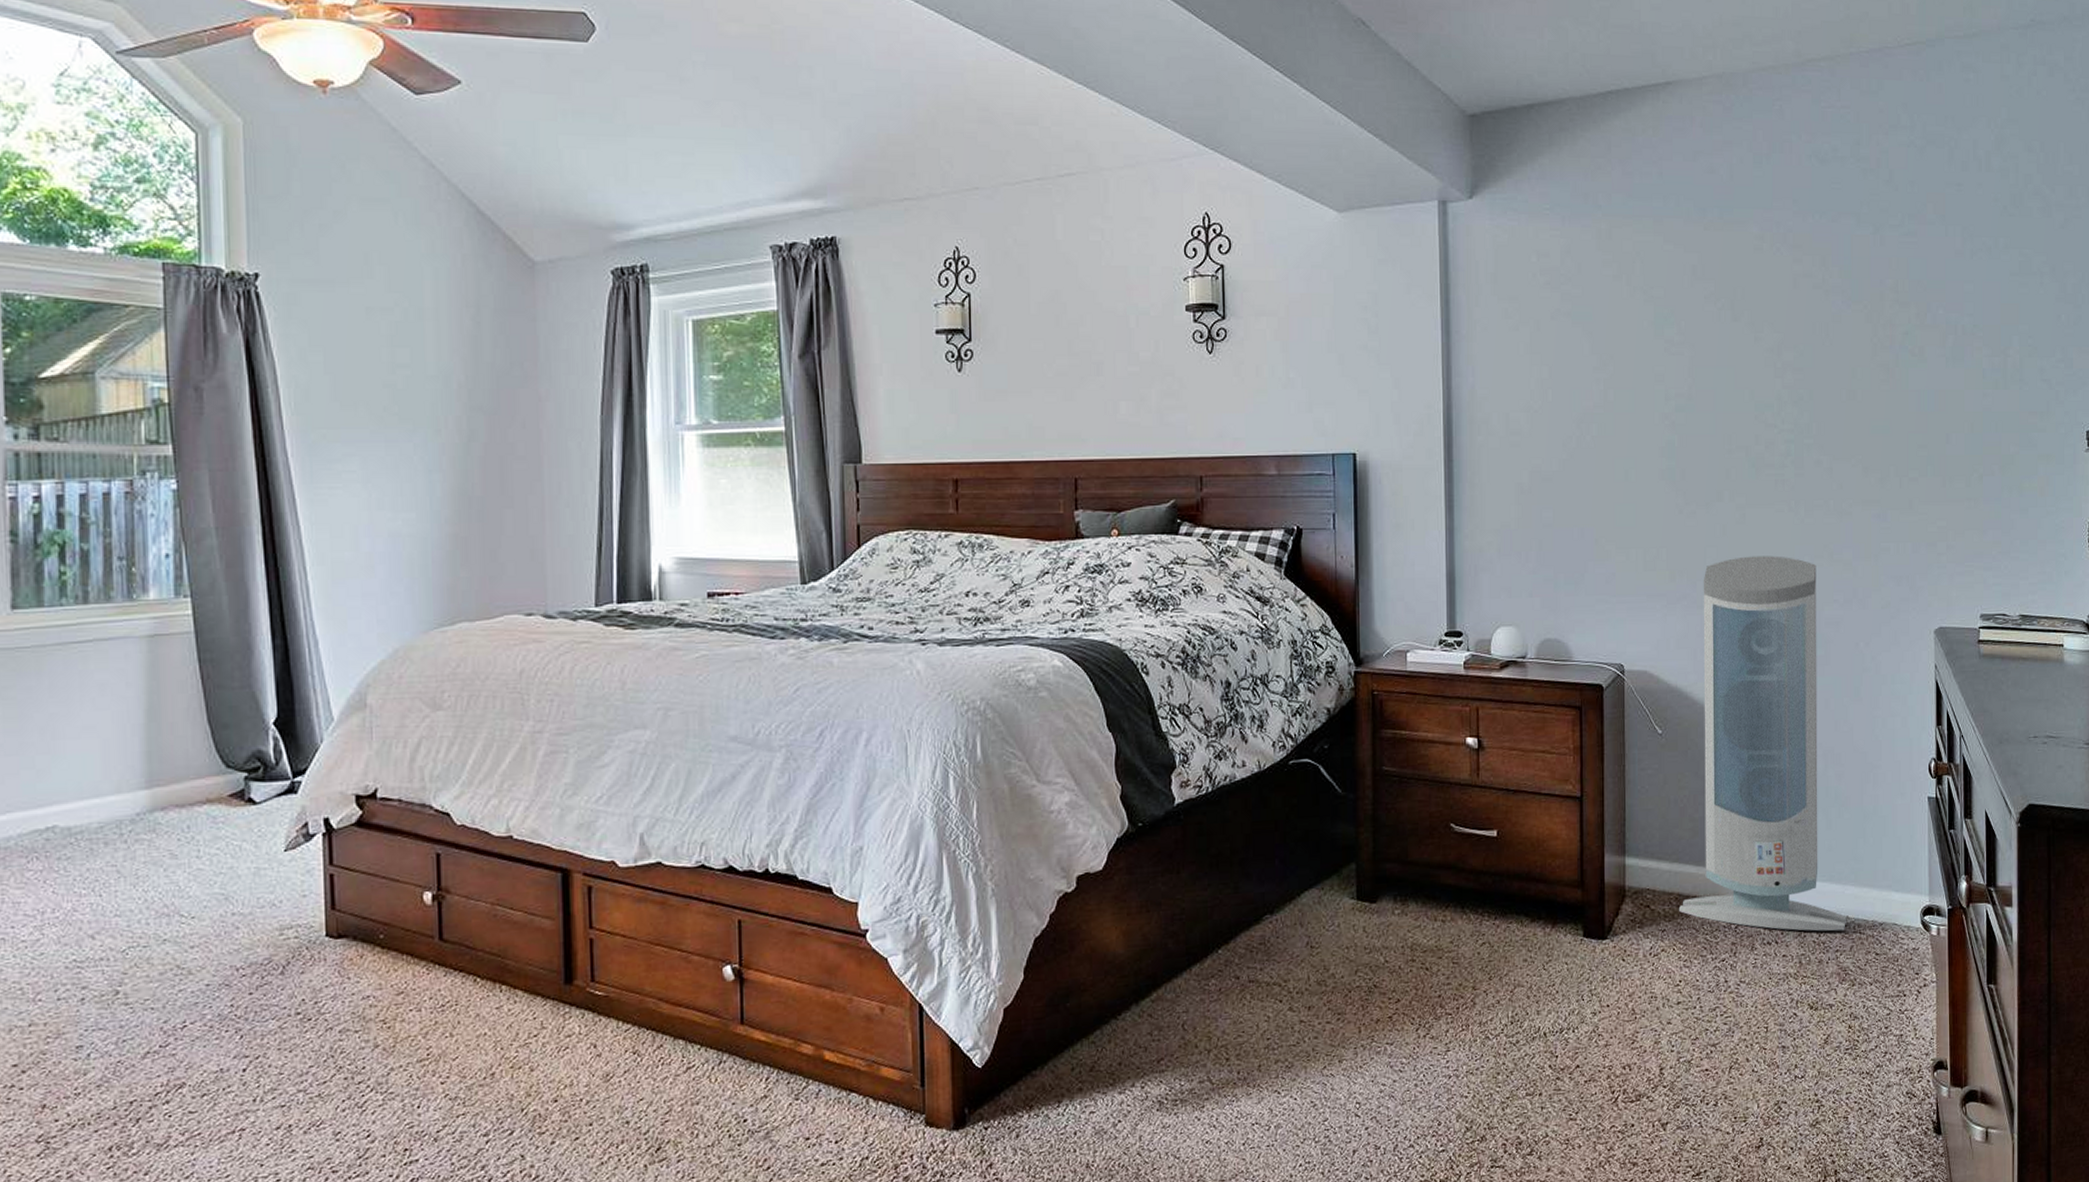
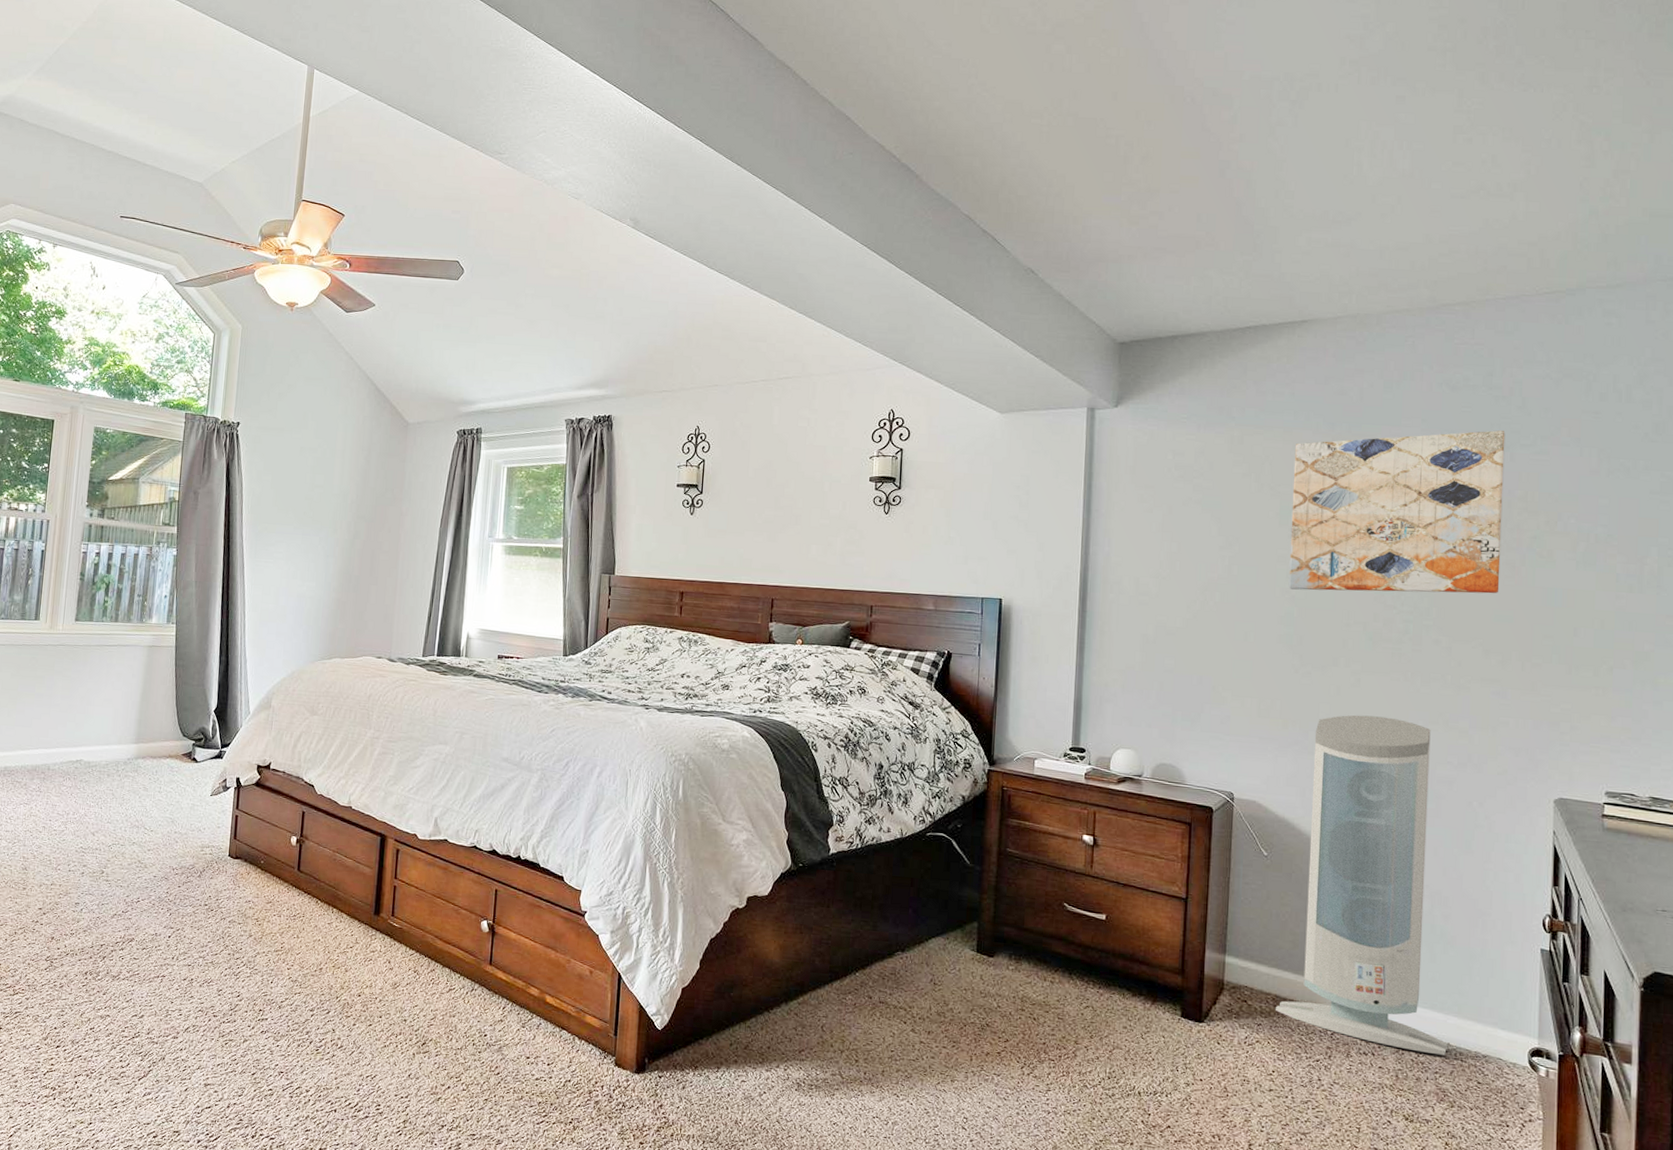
wall art: none [1666,210,1875,414] -> present [1288,430,1505,594]

